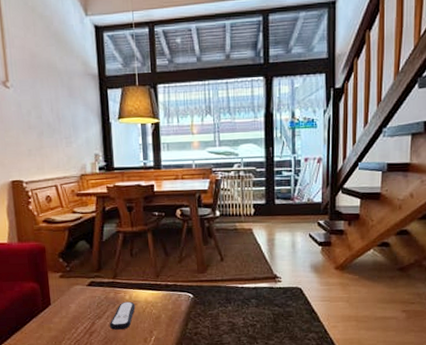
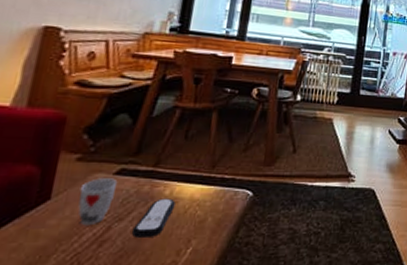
cup: none [67,289,91,322] -> present [78,178,118,226]

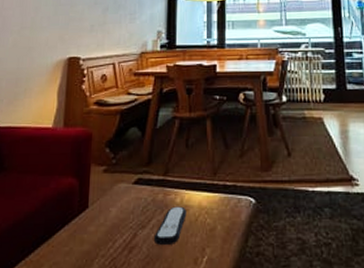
cup: present [78,178,118,226] -> none [108,187,137,233]

